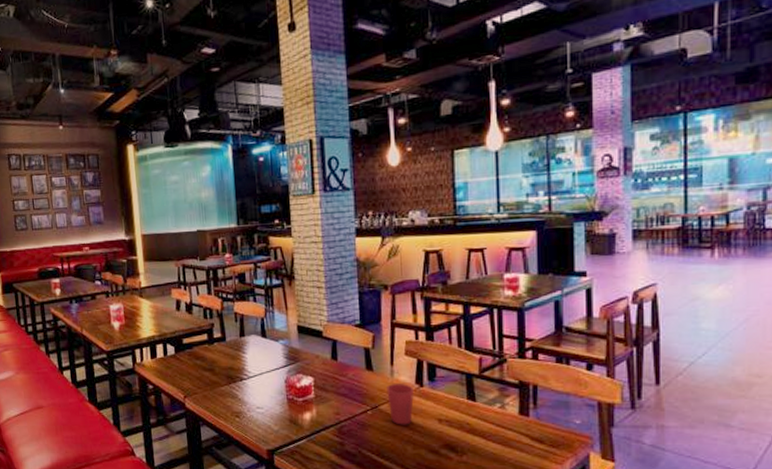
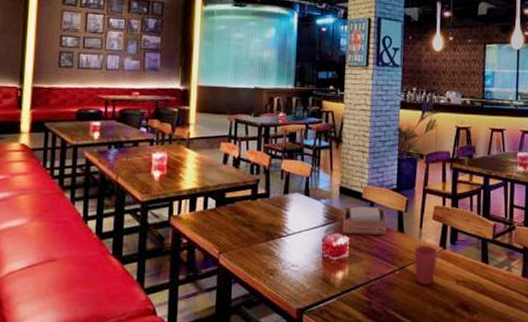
napkin holder: none [304,345,354,375] -> present [342,206,388,235]

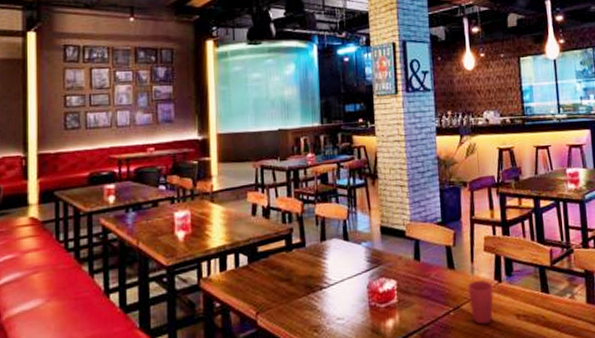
napkin holder: present [342,206,388,235] -> none [387,244,436,277]

